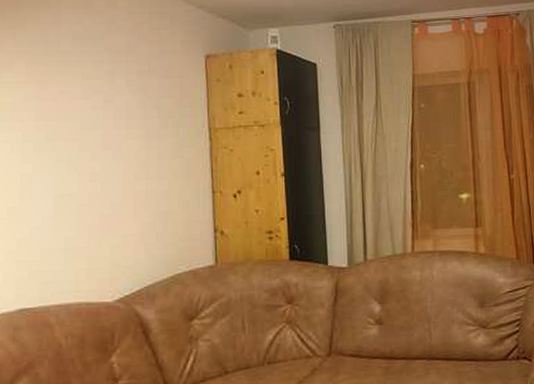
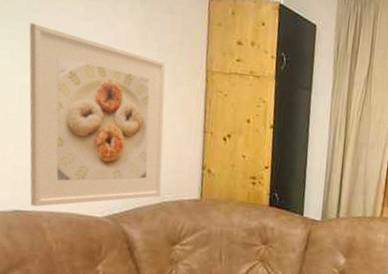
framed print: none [27,111,174,301] -> present [29,22,166,207]

